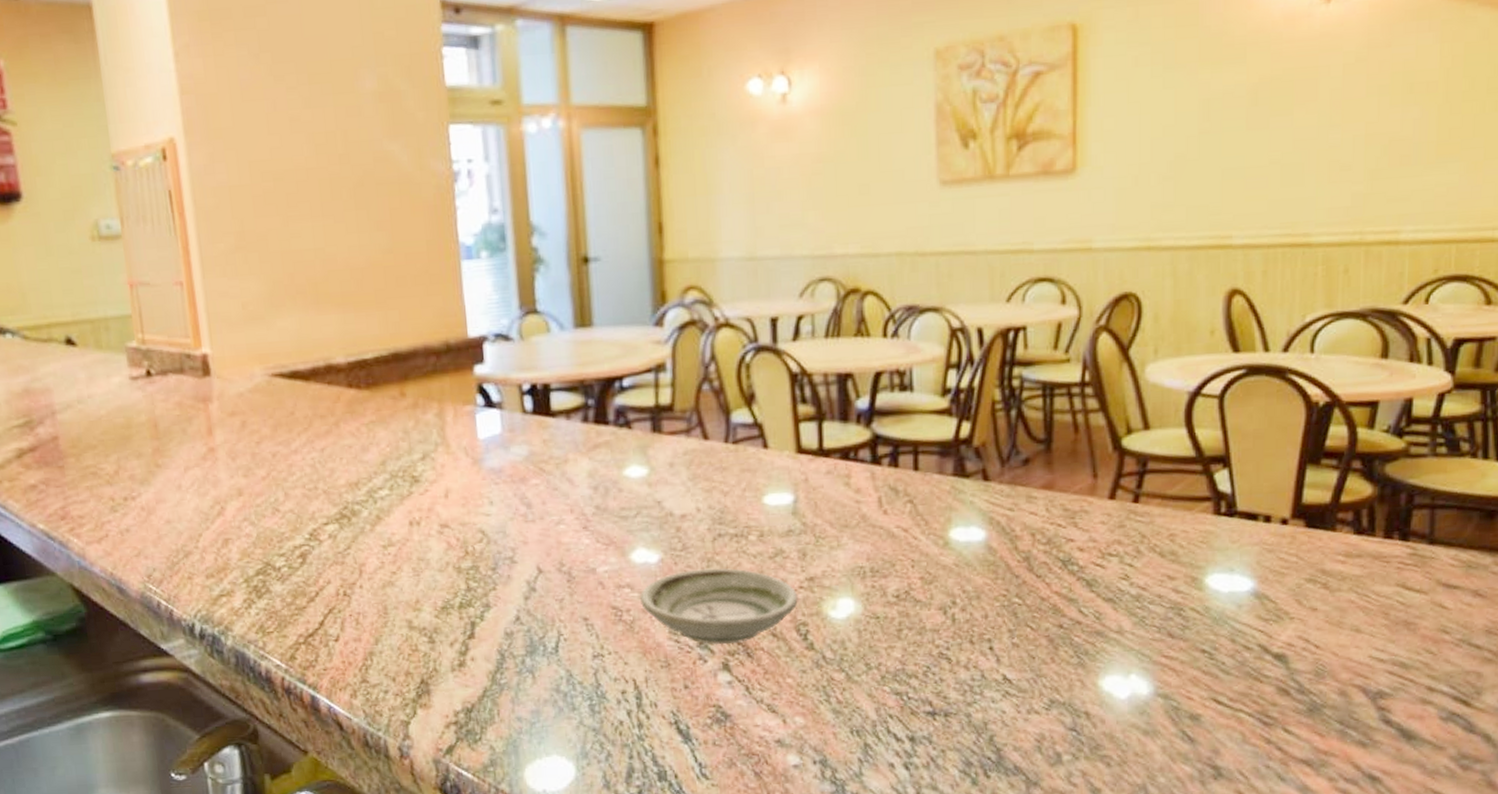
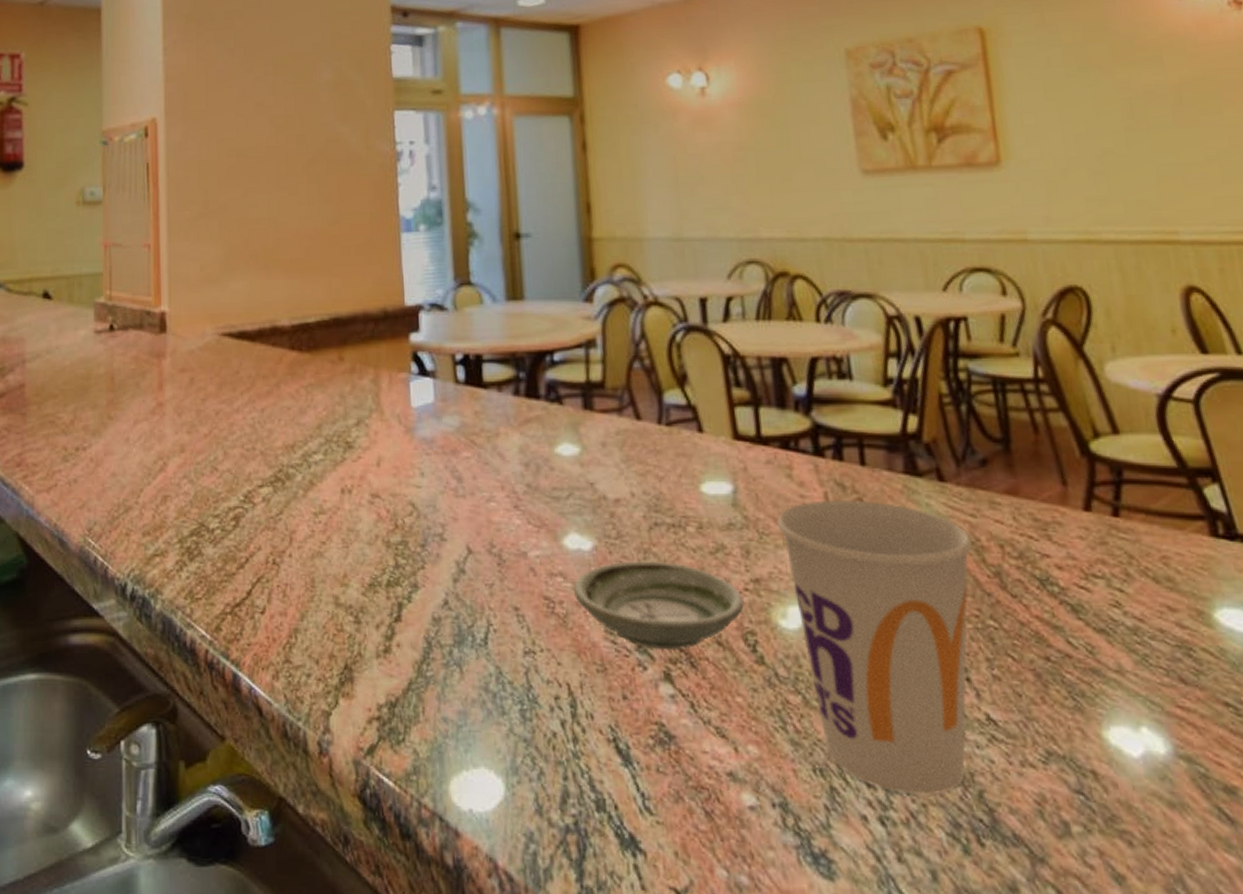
cup: none [834,502,1008,744] -> present [777,499,973,795]

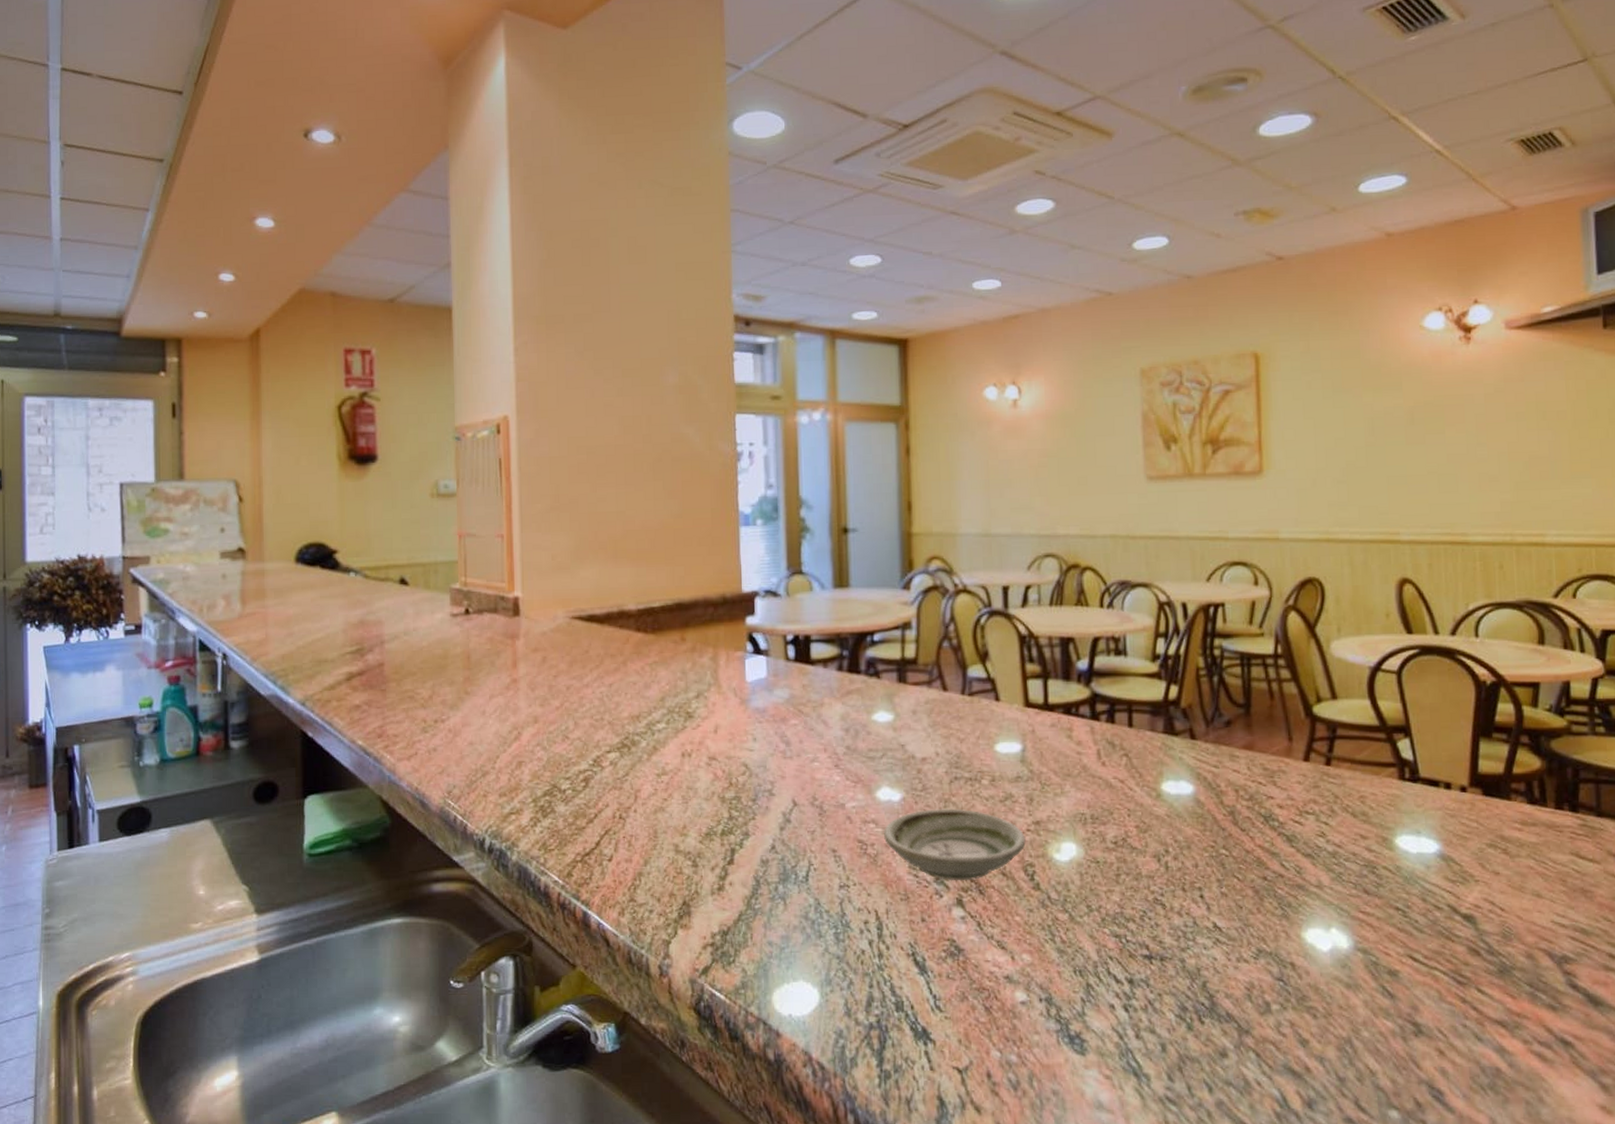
cup: present [777,499,973,795] -> none [1057,755,1214,987]

